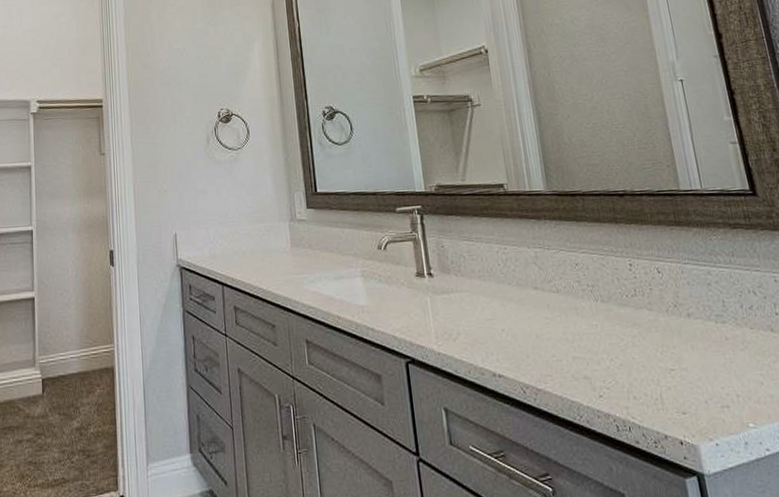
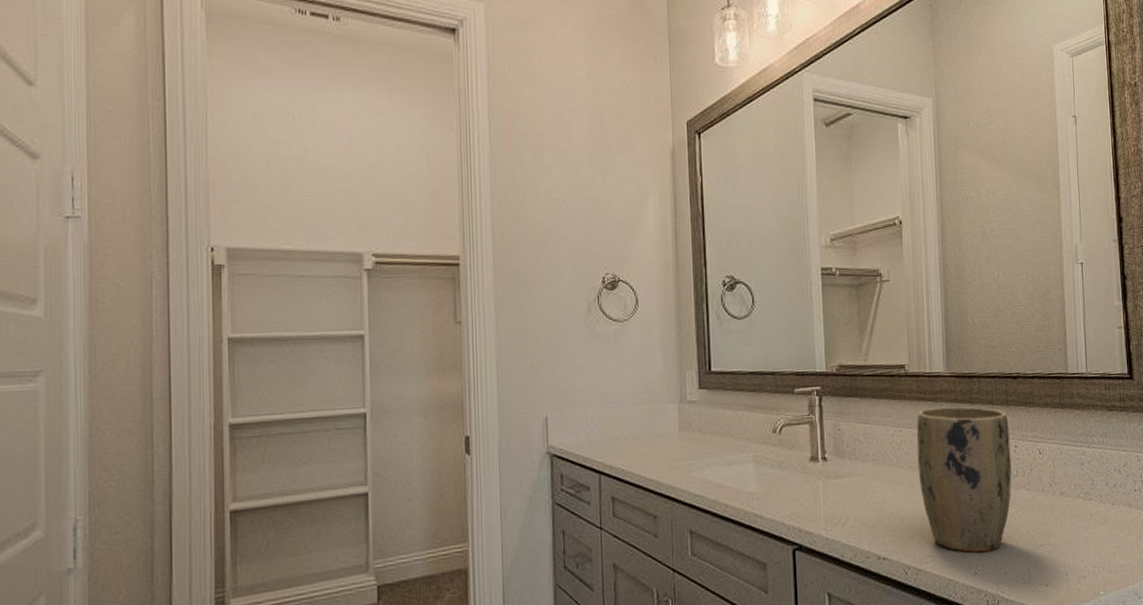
plant pot: none [521,224,632,374] -> present [916,406,1012,553]

